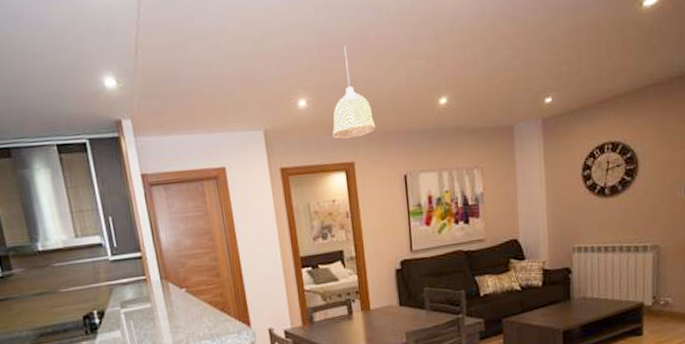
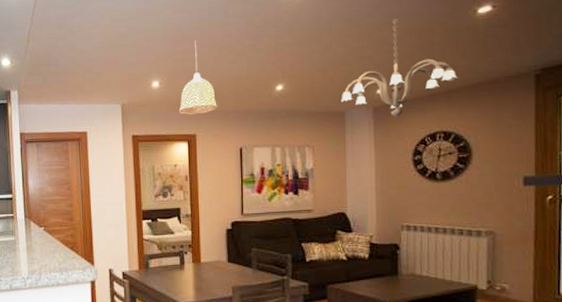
chandelier: none [508,14,625,129] -> present [341,18,458,117]

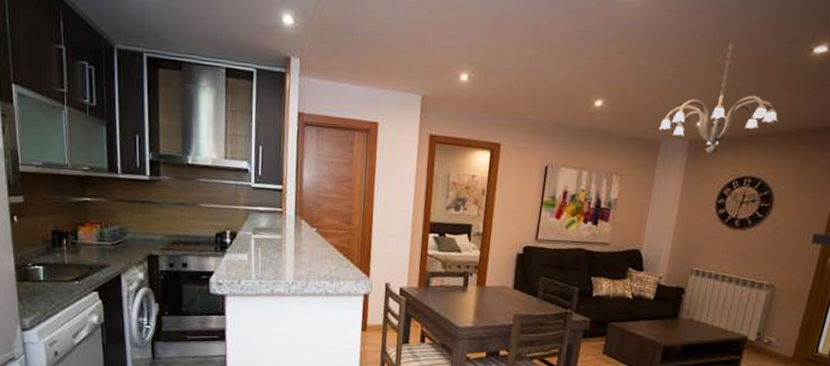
pendant lamp: present [178,40,218,115] -> none [485,31,530,121]

